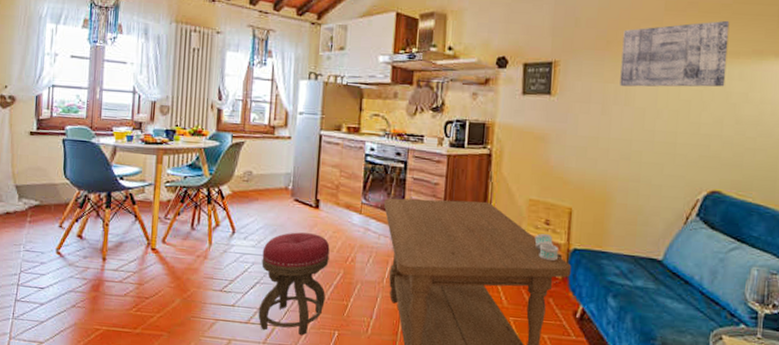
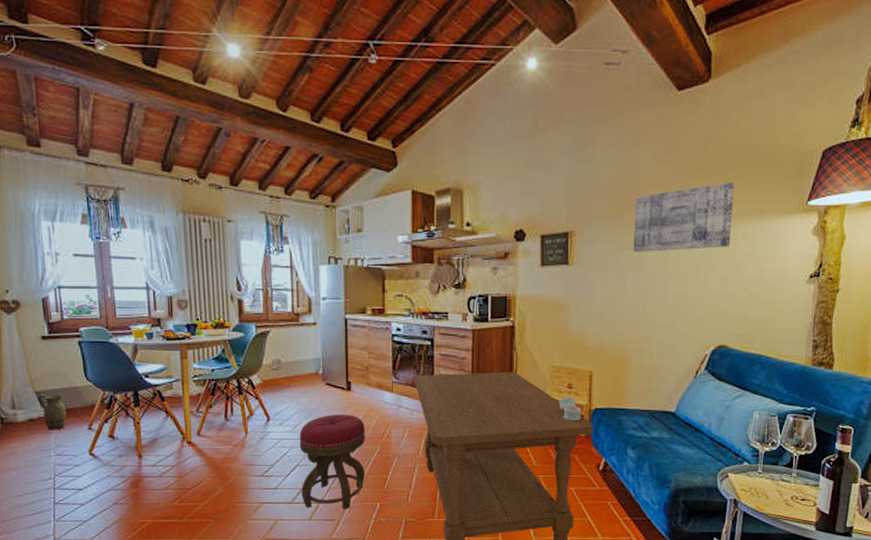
ceramic jug: none [16,188,41,226] -> present [36,394,67,430]

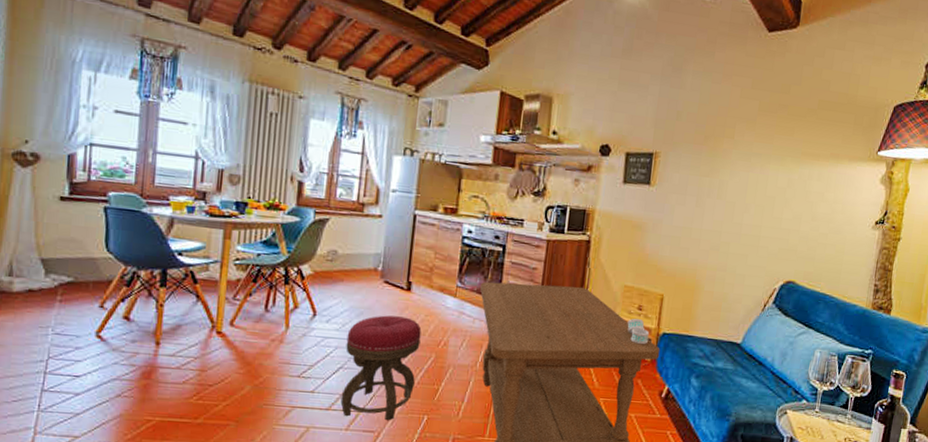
ceramic jug: present [36,394,67,430] -> none [41,262,76,305]
wall art: present [633,182,735,252] -> none [714,124,814,186]

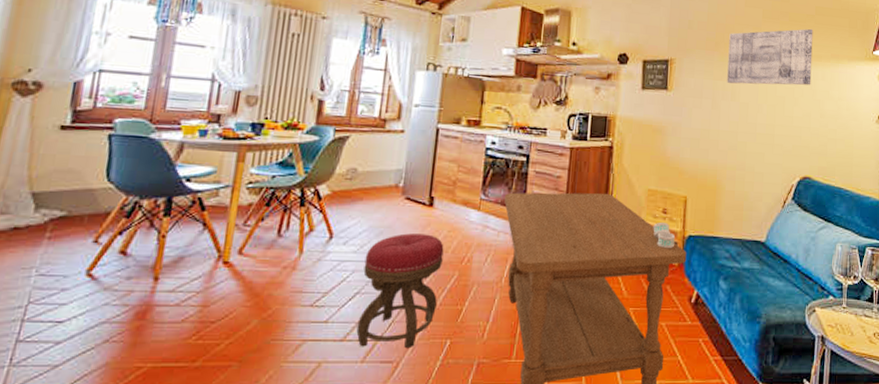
wall art: none [714,124,814,186] -> present [727,28,813,86]

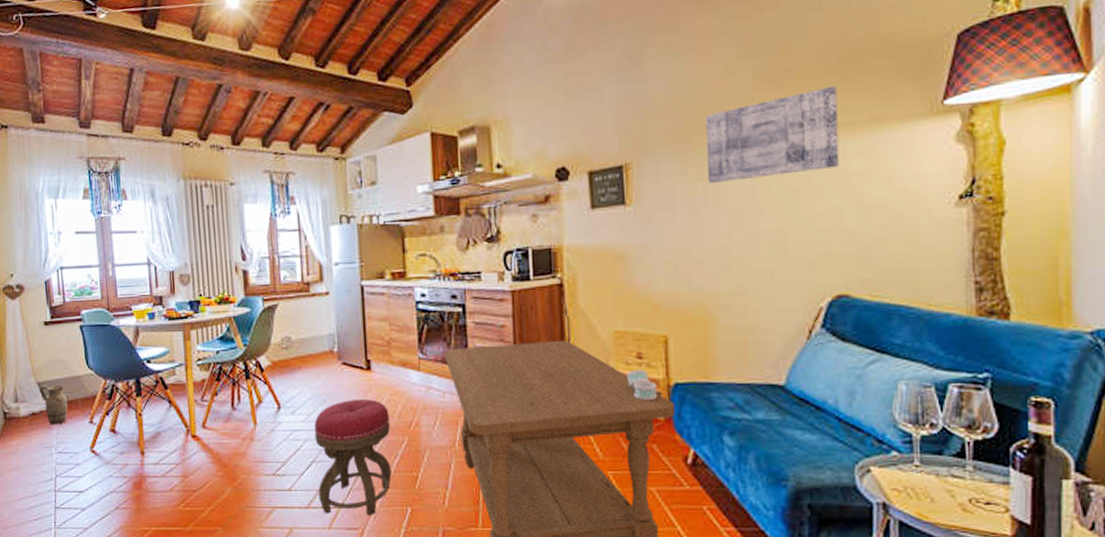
ceramic jug: none [31,195,70,243] -> present [38,384,68,425]

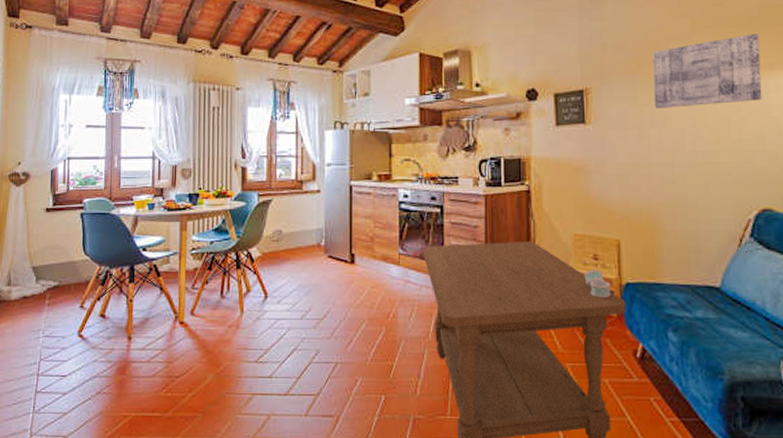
ceramic jug: present [38,384,68,425] -> none [33,269,60,309]
stool: present [314,399,392,516] -> none [298,291,369,404]

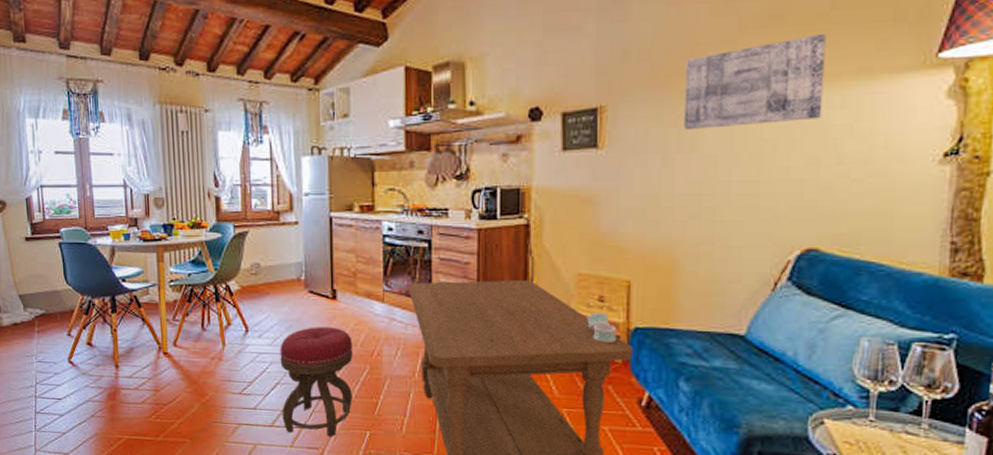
stool: none [298,291,369,404] -> present [280,327,353,437]

